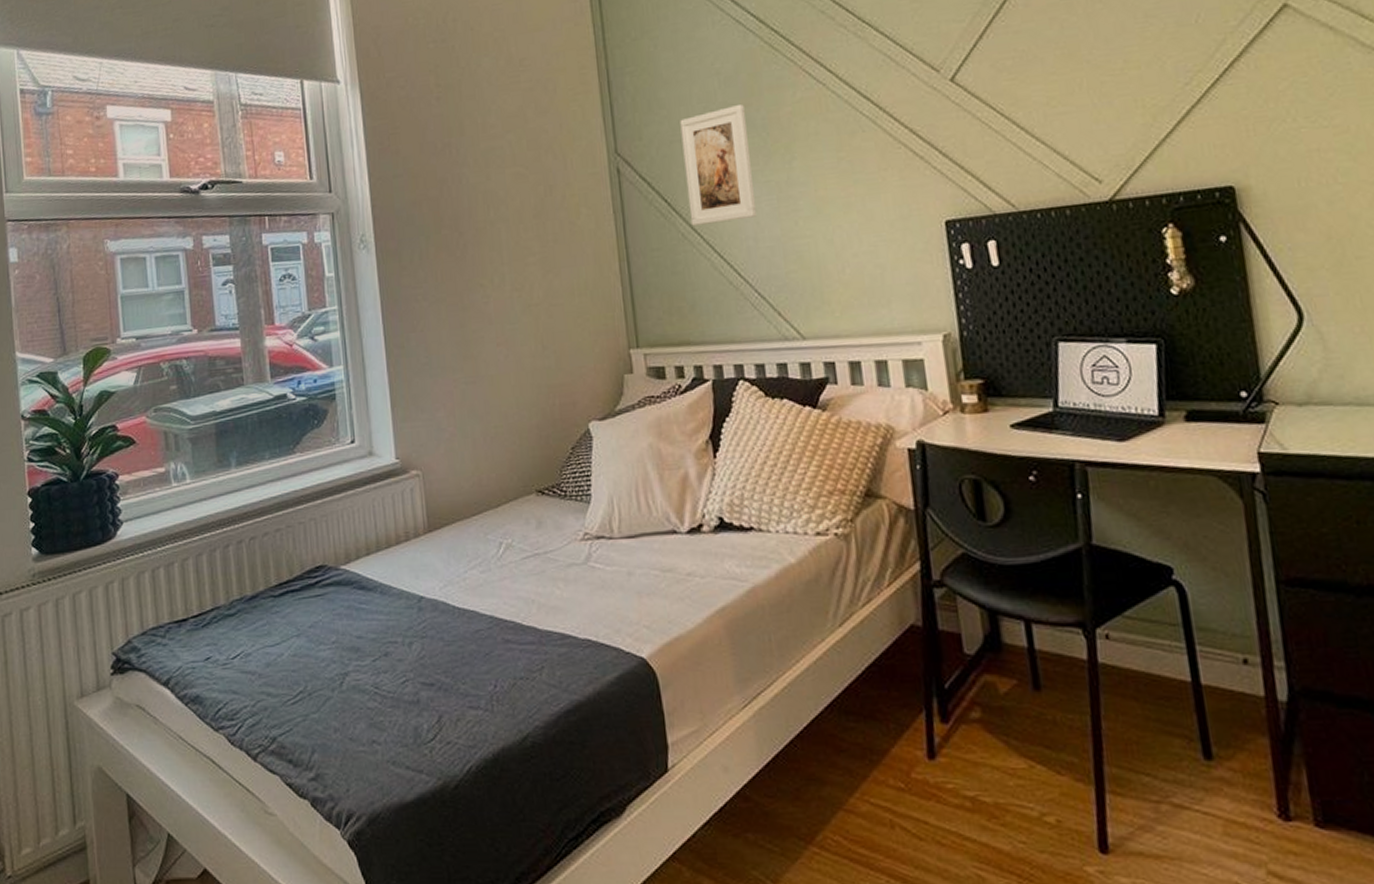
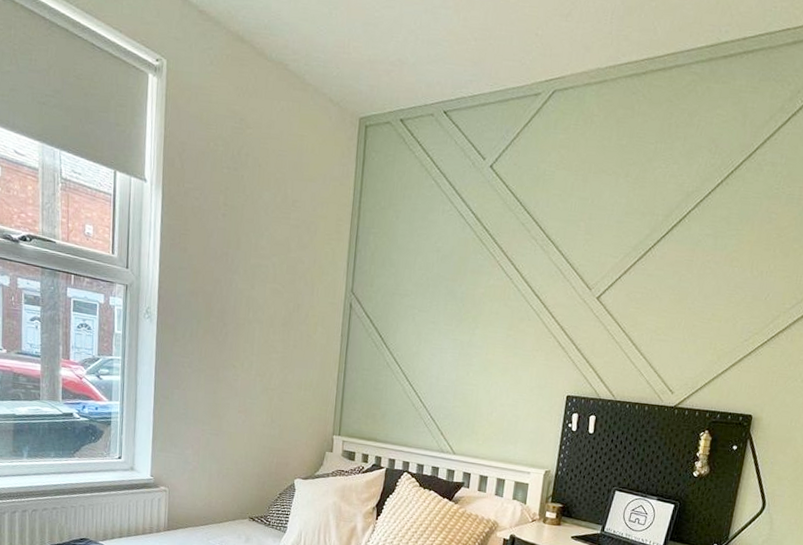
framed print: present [680,104,757,226] -> none [395,278,451,363]

